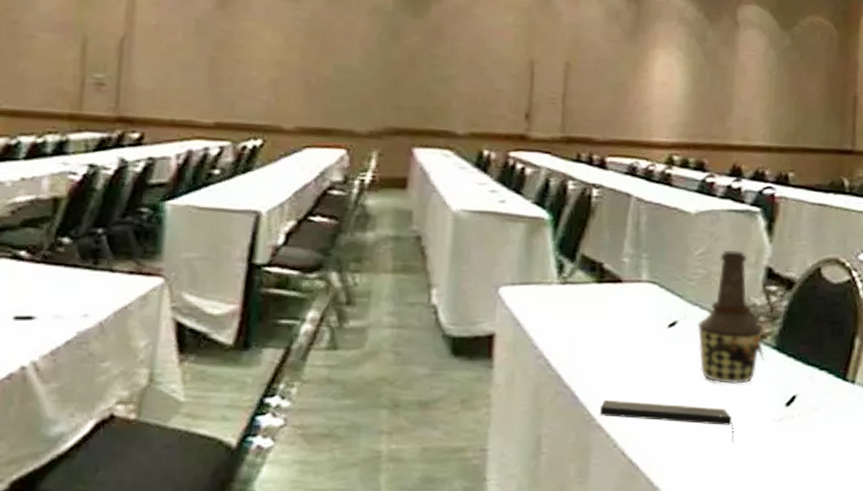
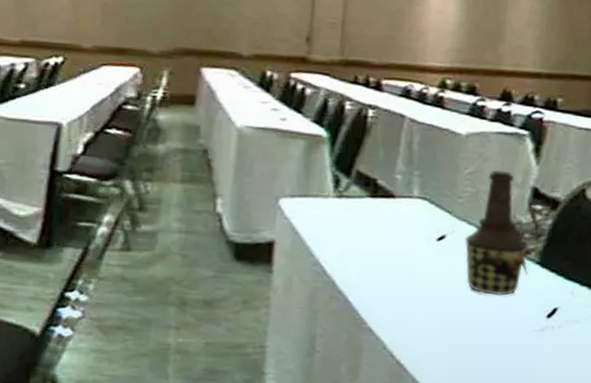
notepad: present [599,400,734,442] -> none [370,306,497,349]

